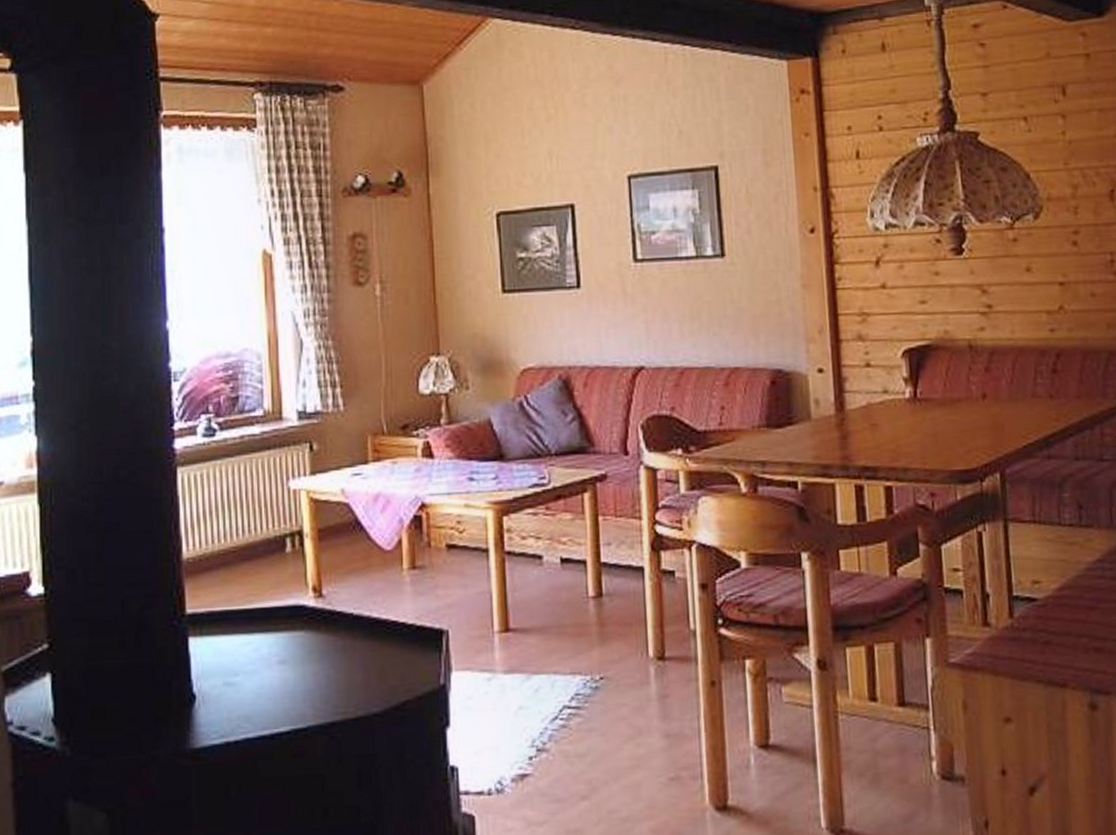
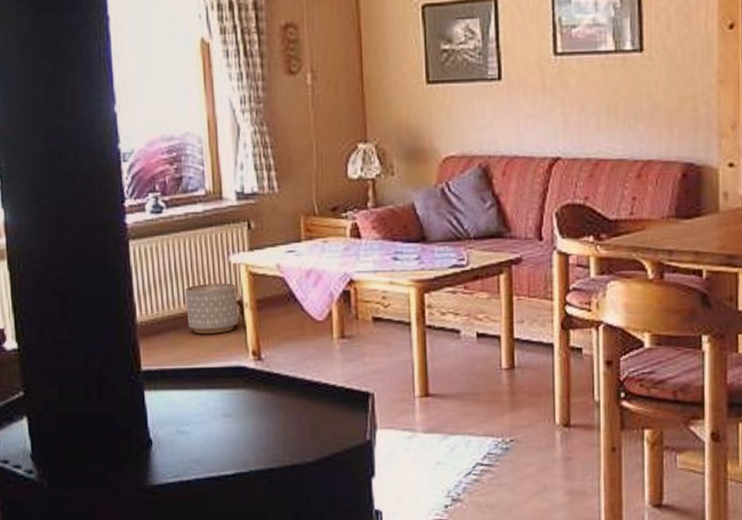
planter: none [239,511,298,570] -> present [185,283,238,334]

